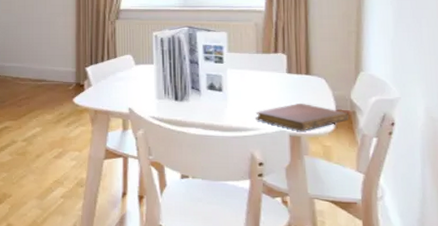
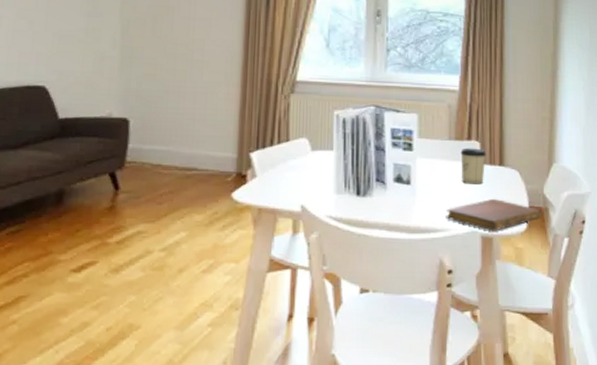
cup: none [268,60,293,91] -> present [460,148,486,185]

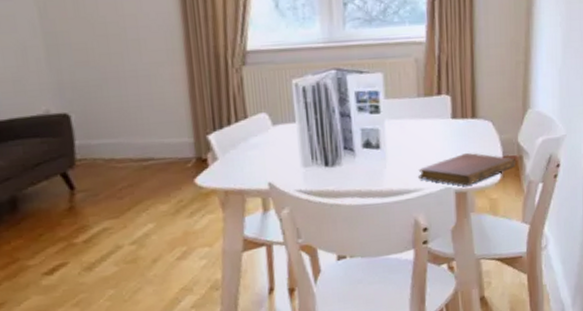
cup: present [460,148,486,185] -> none [430,102,458,141]

